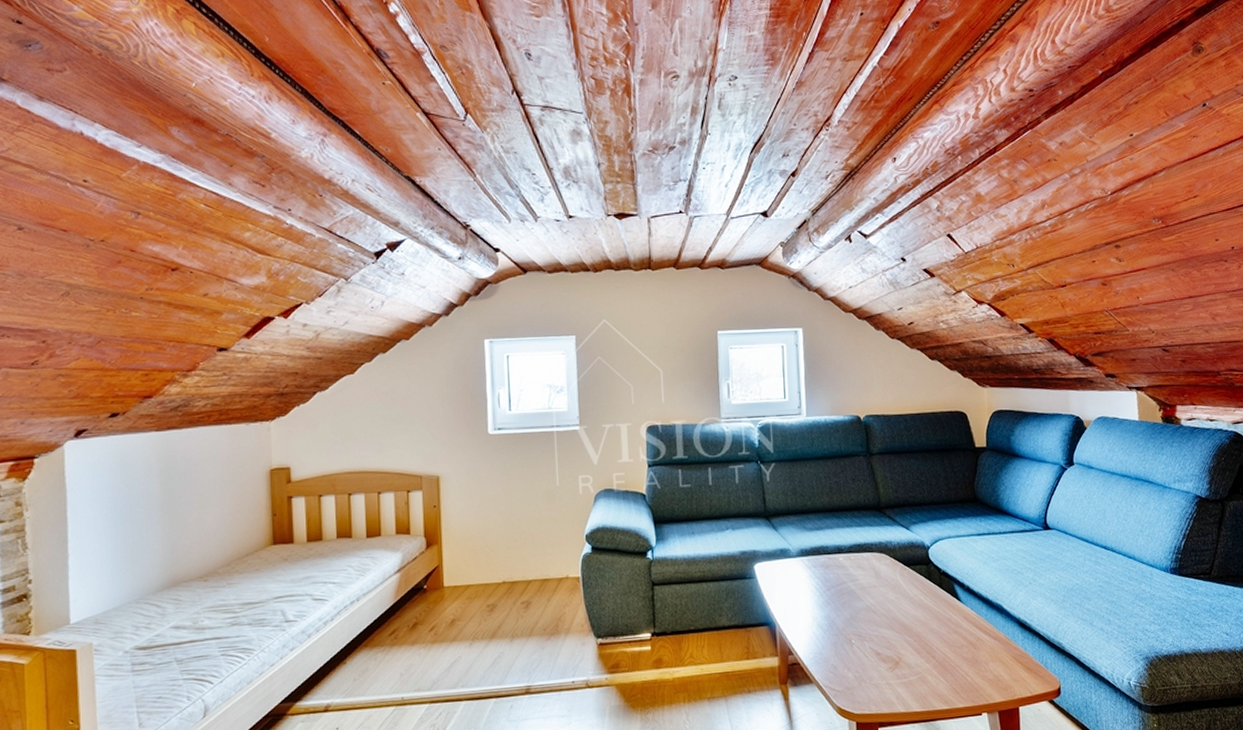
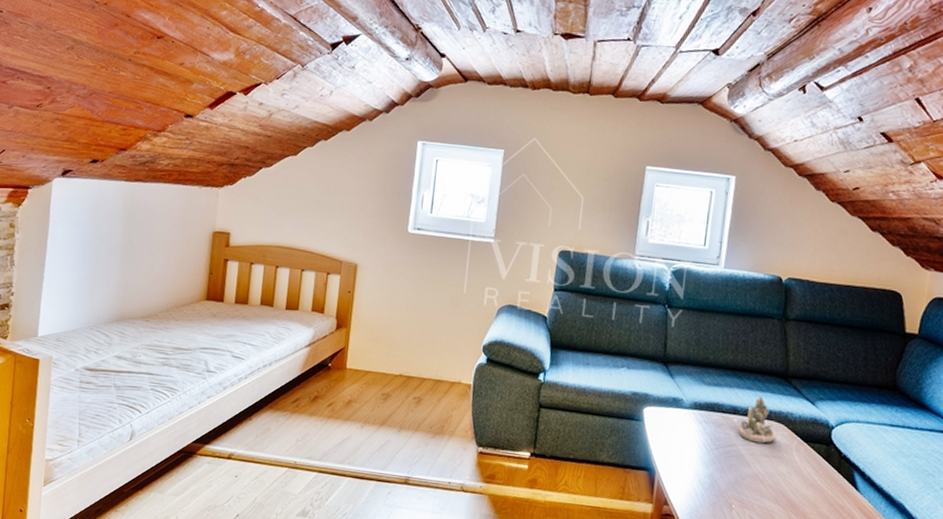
succulent planter: none [846,530,880,576] -> present [739,395,776,444]

